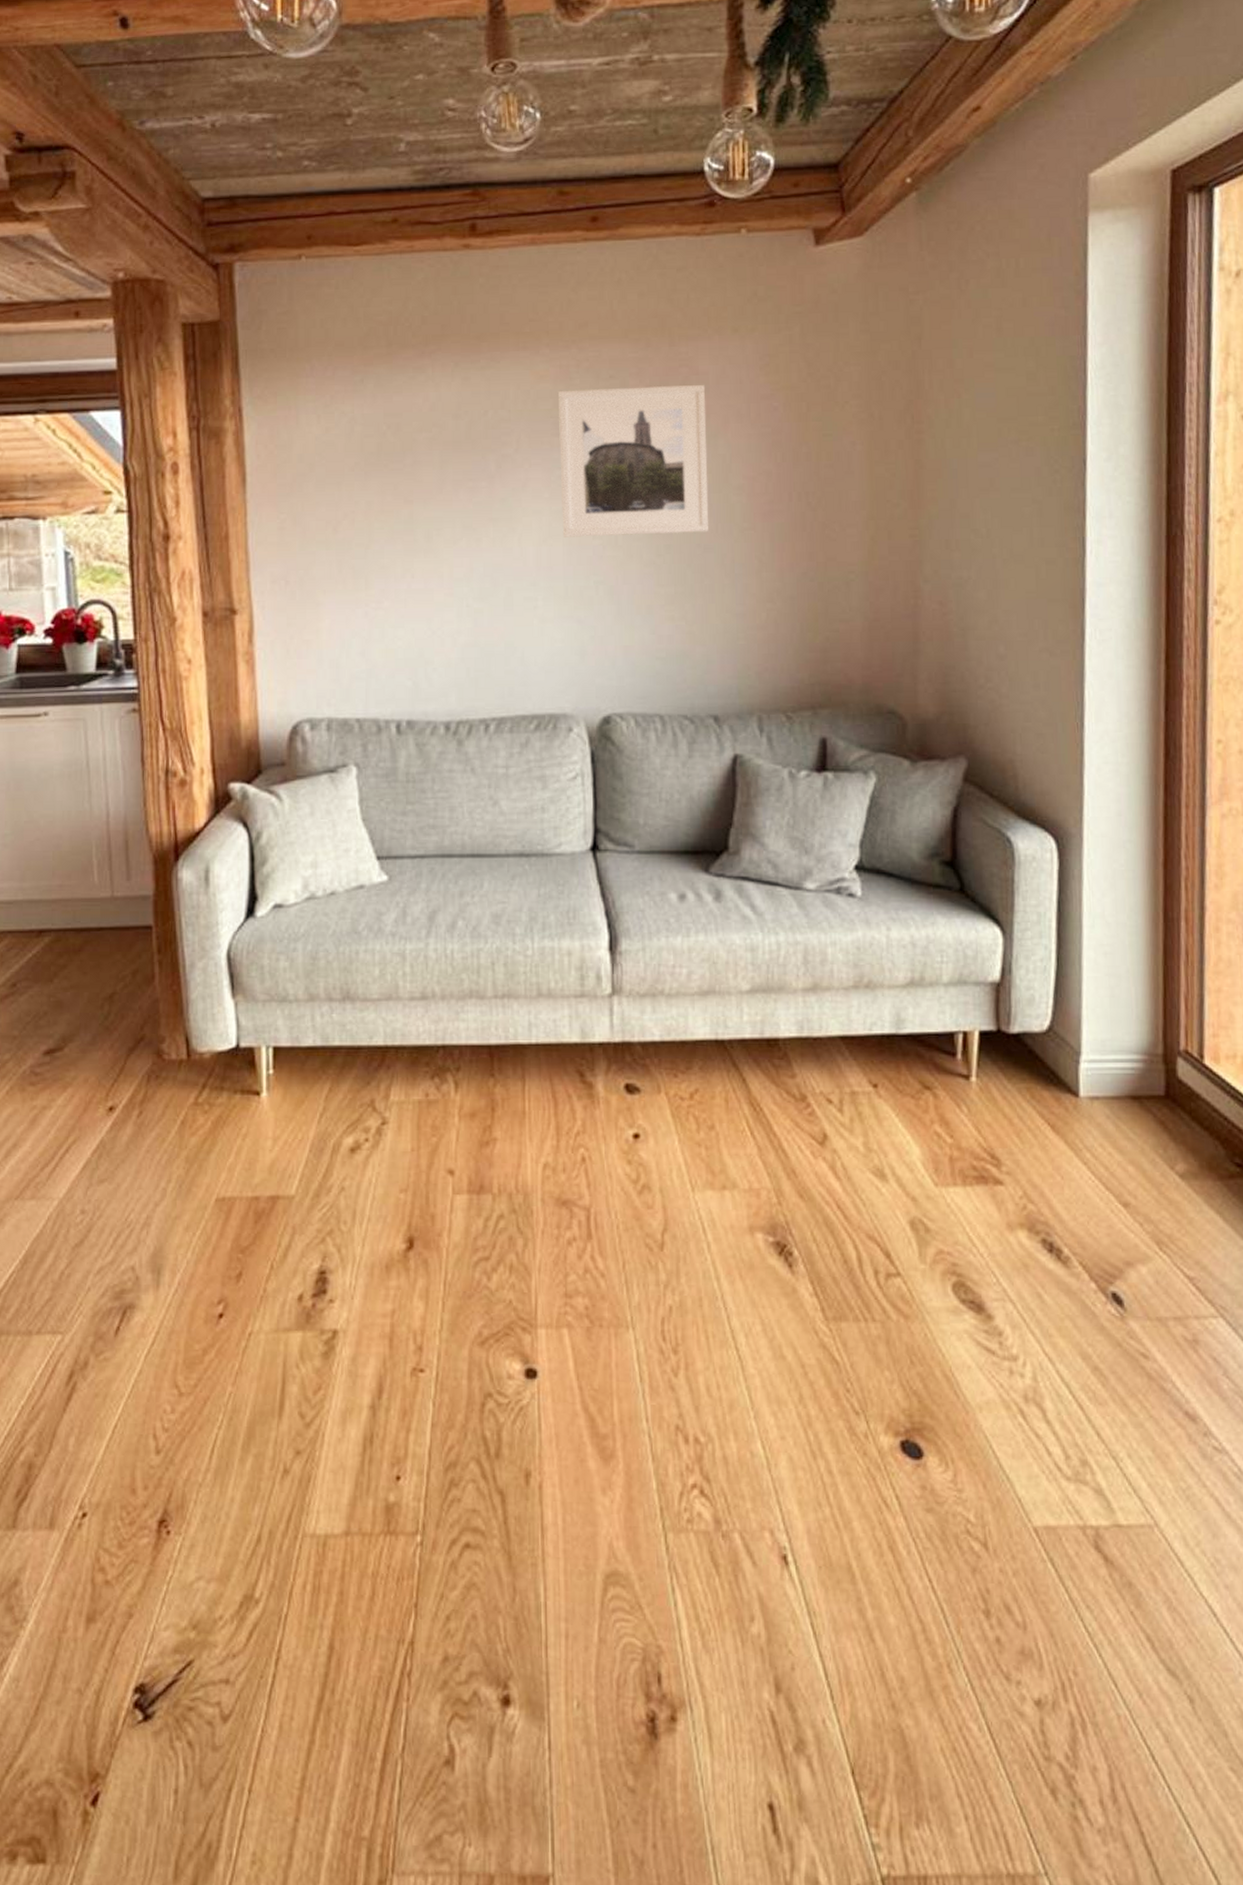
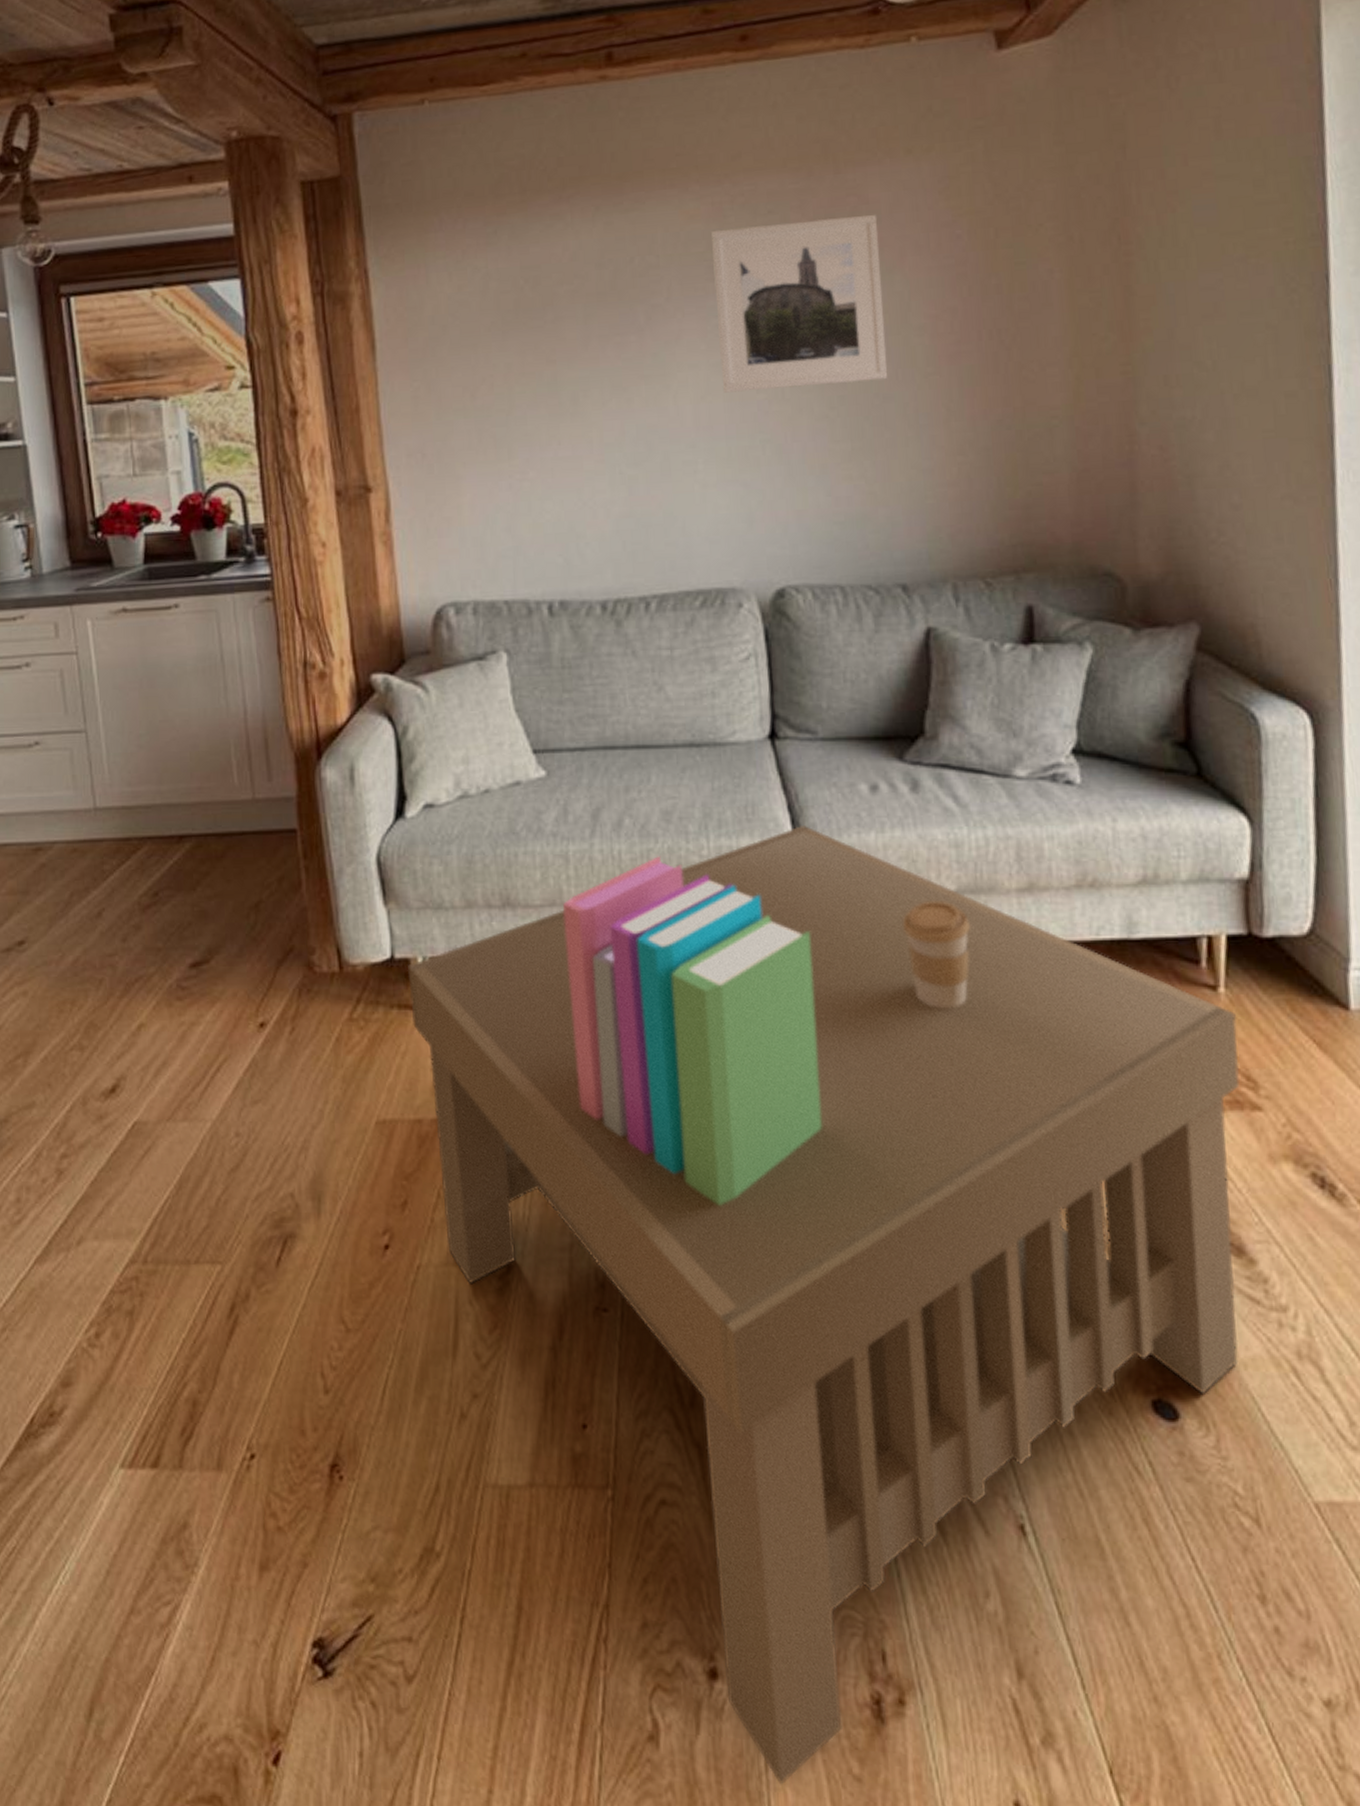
coffee table: none [251,930,986,1800] -> present [407,826,1240,1785]
books: none [399,955,624,1274] -> present [563,856,822,1206]
coffee cup: none [703,998,761,1095] -> present [903,901,970,1009]

